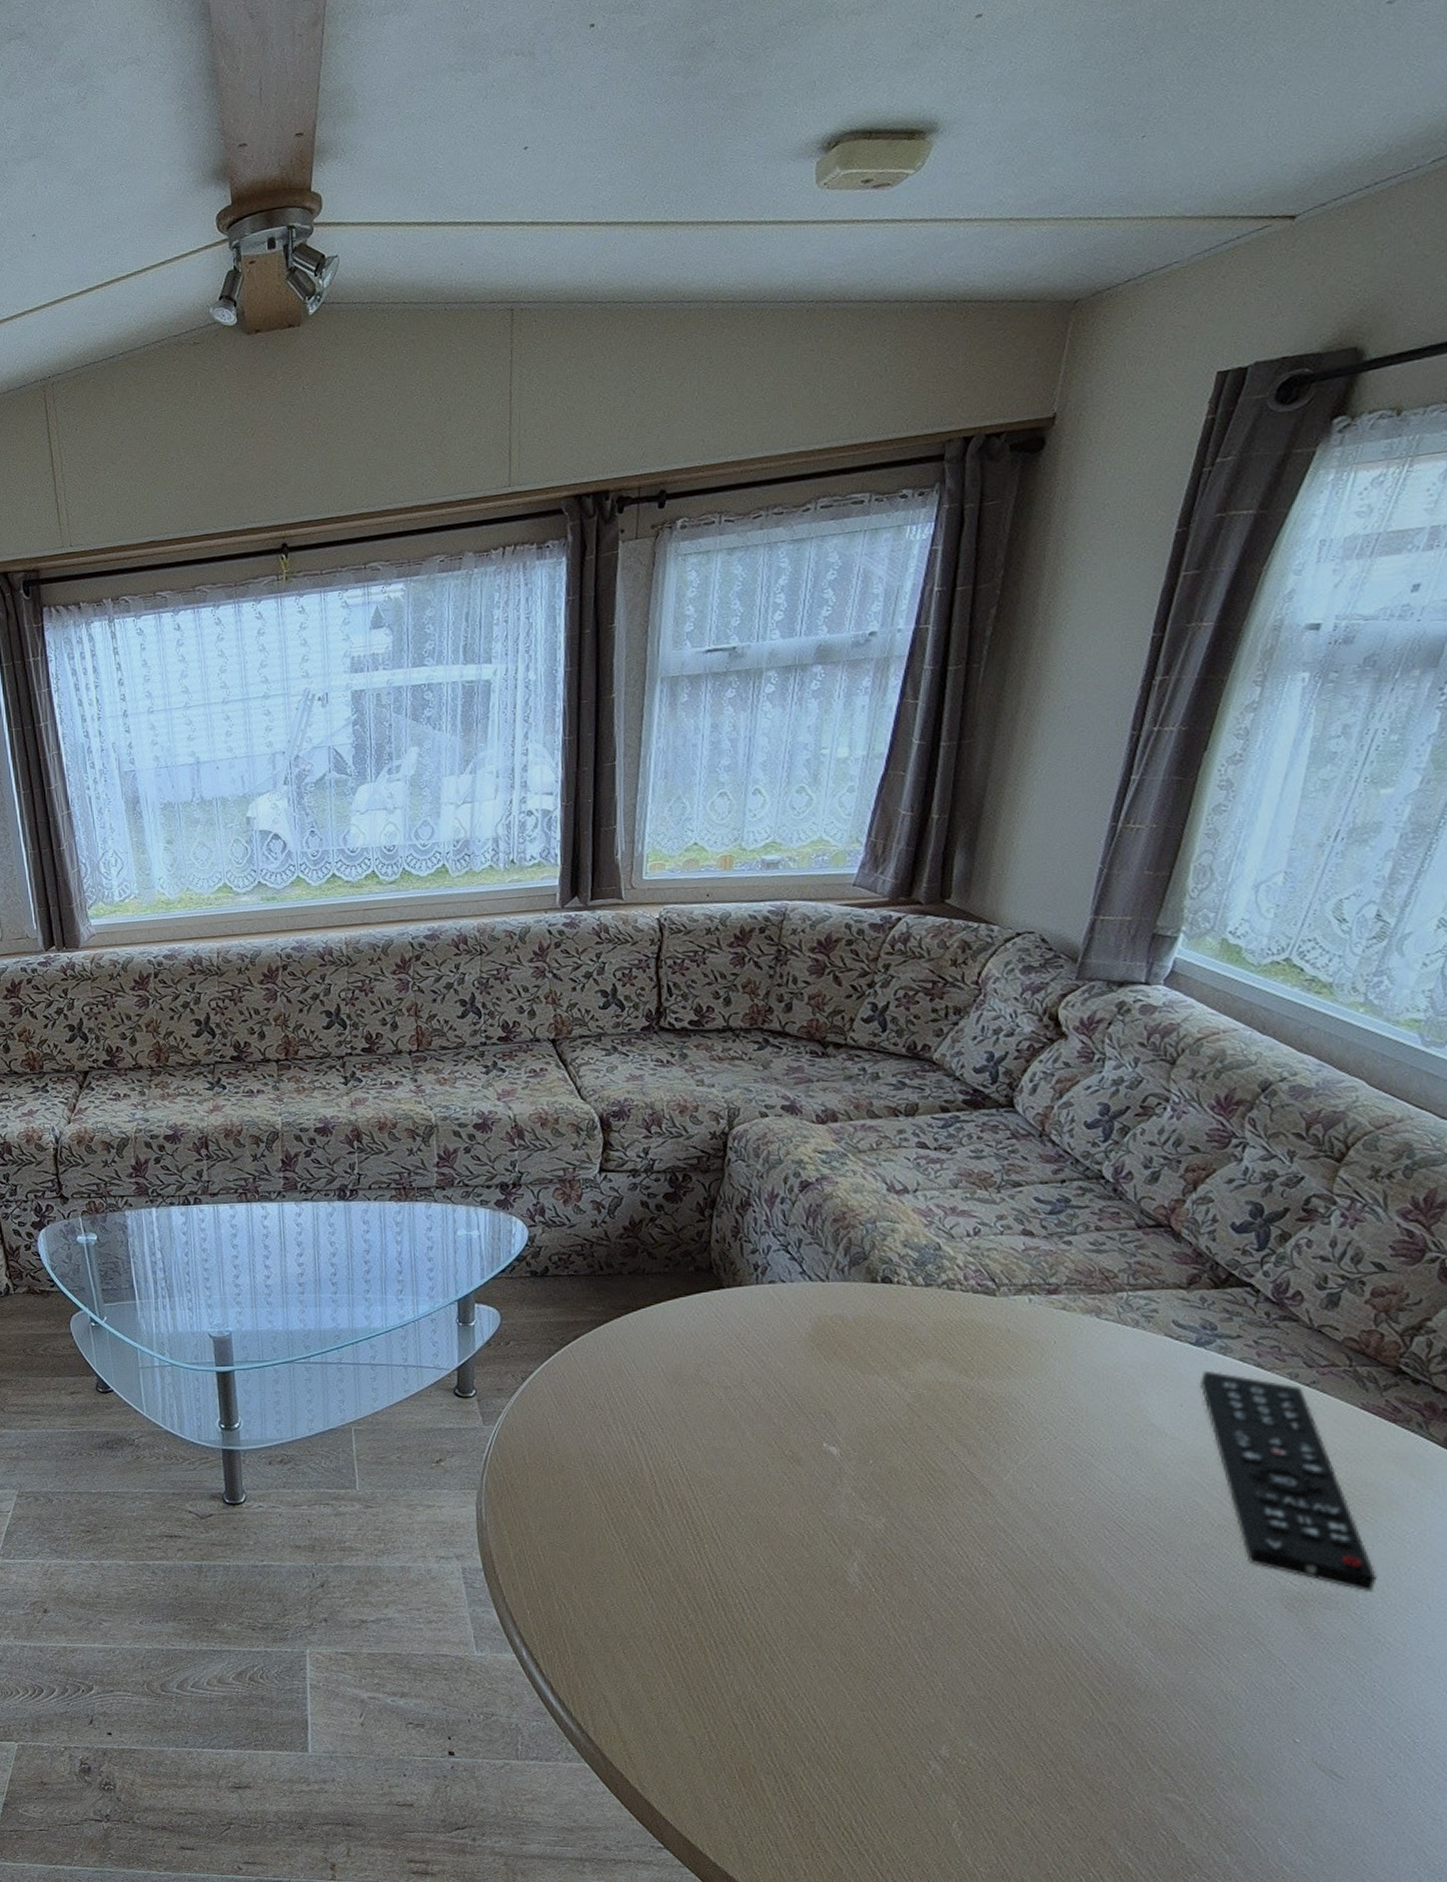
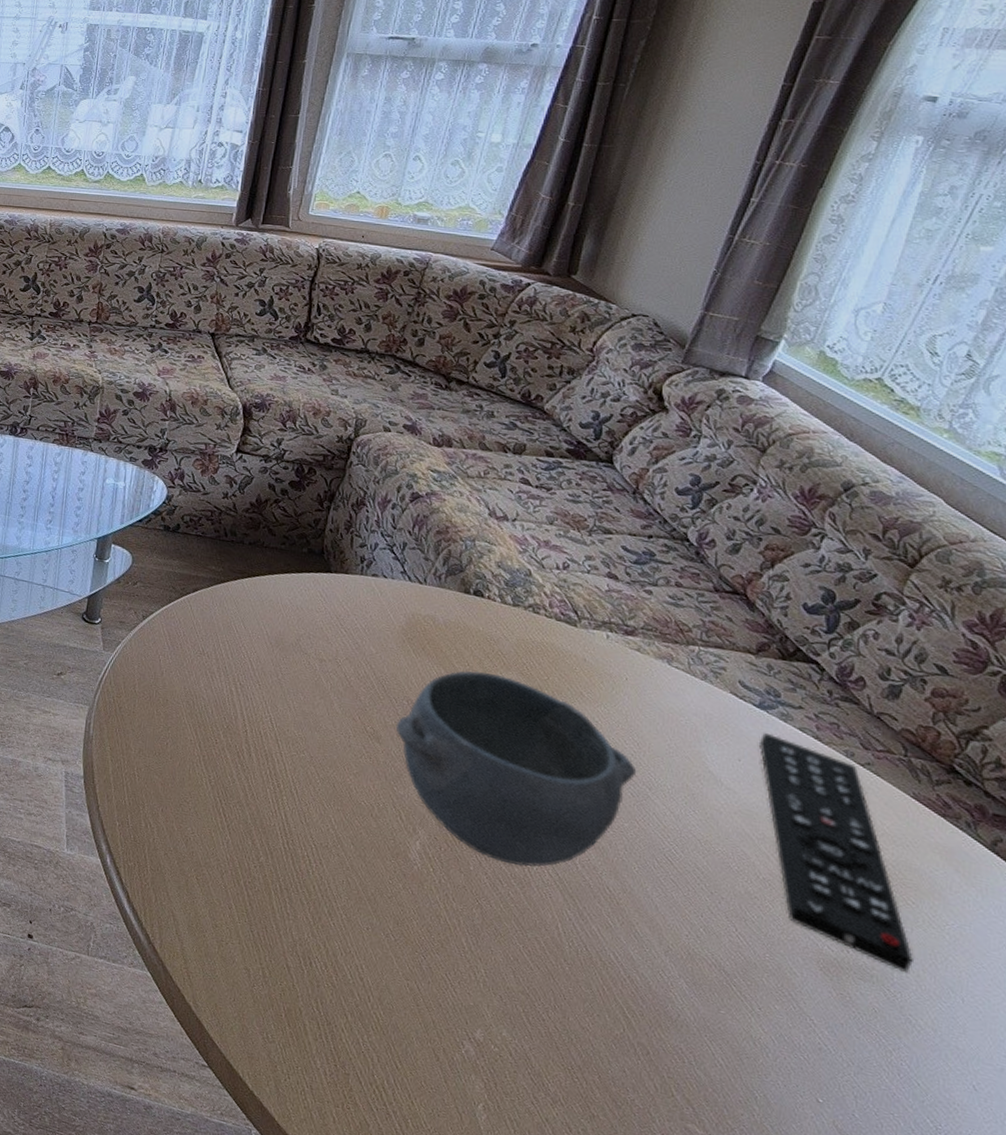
bowl: none [815,1366,1077,1566] -> present [395,671,637,867]

